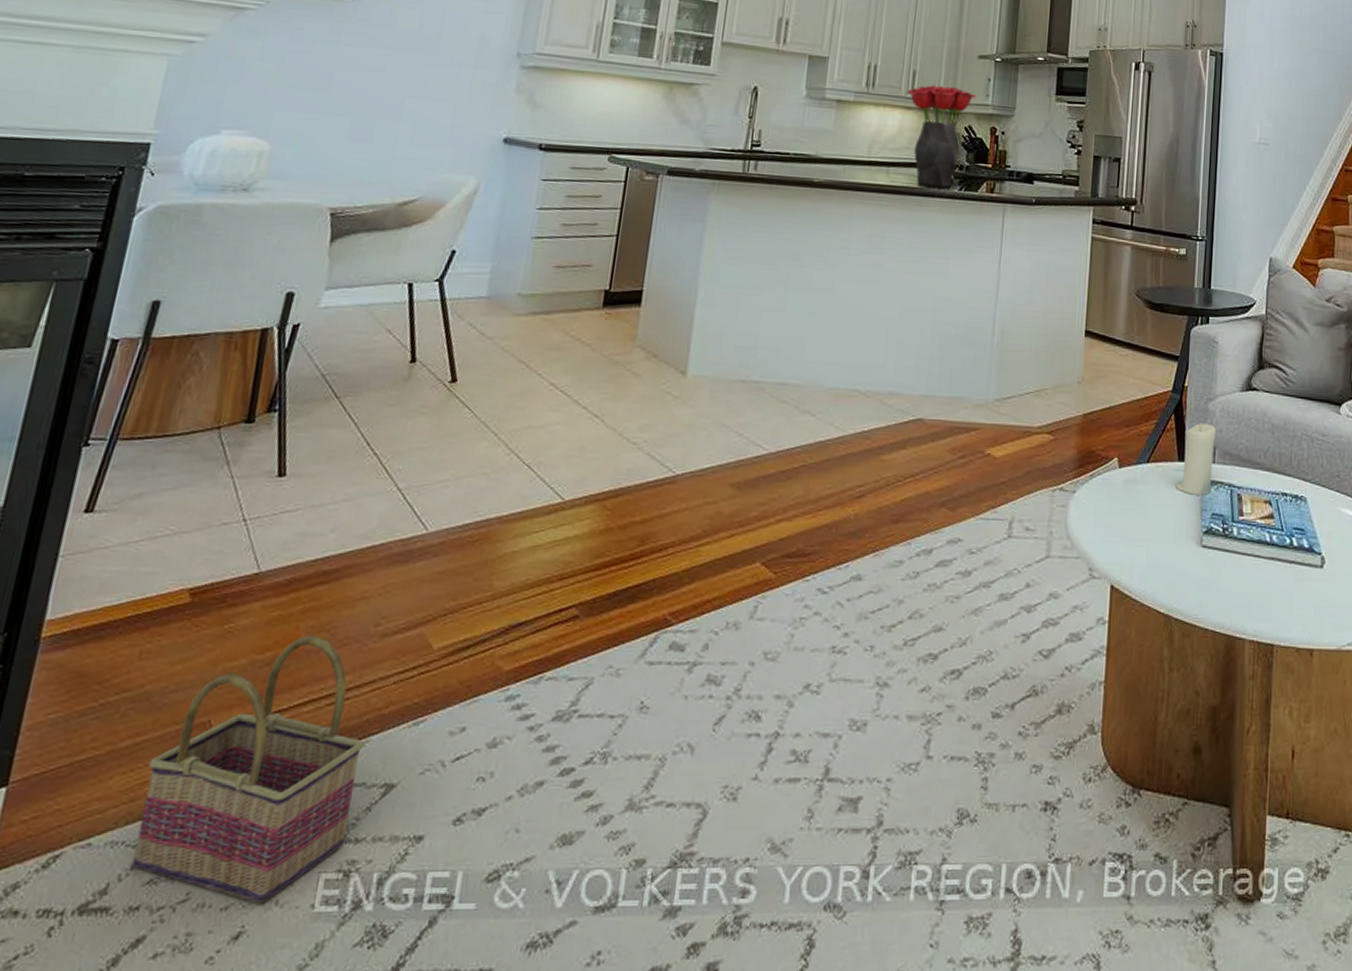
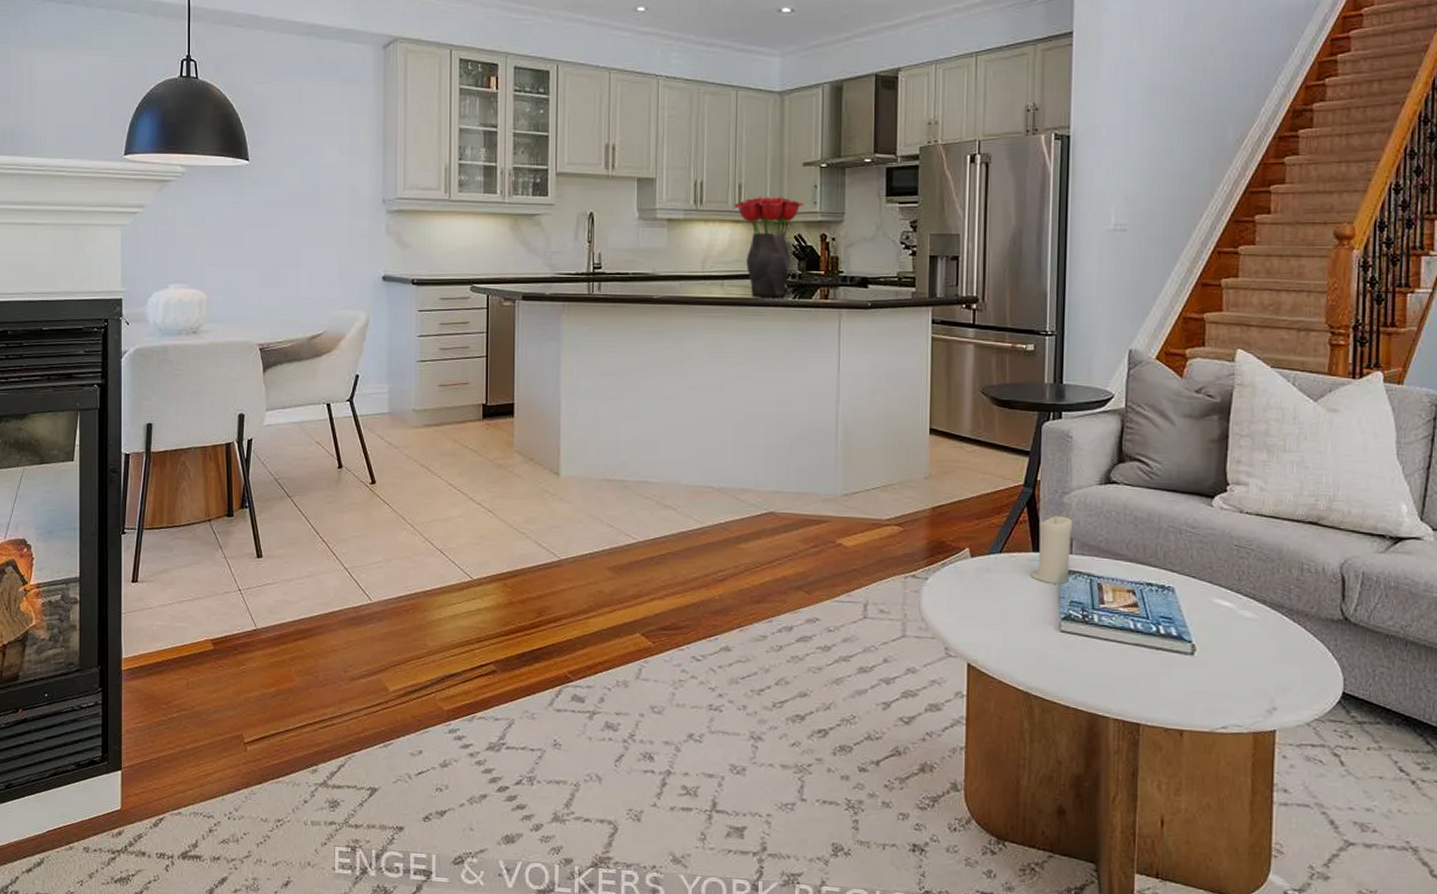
basket: present [132,634,364,904] -> none [208,676,350,864]

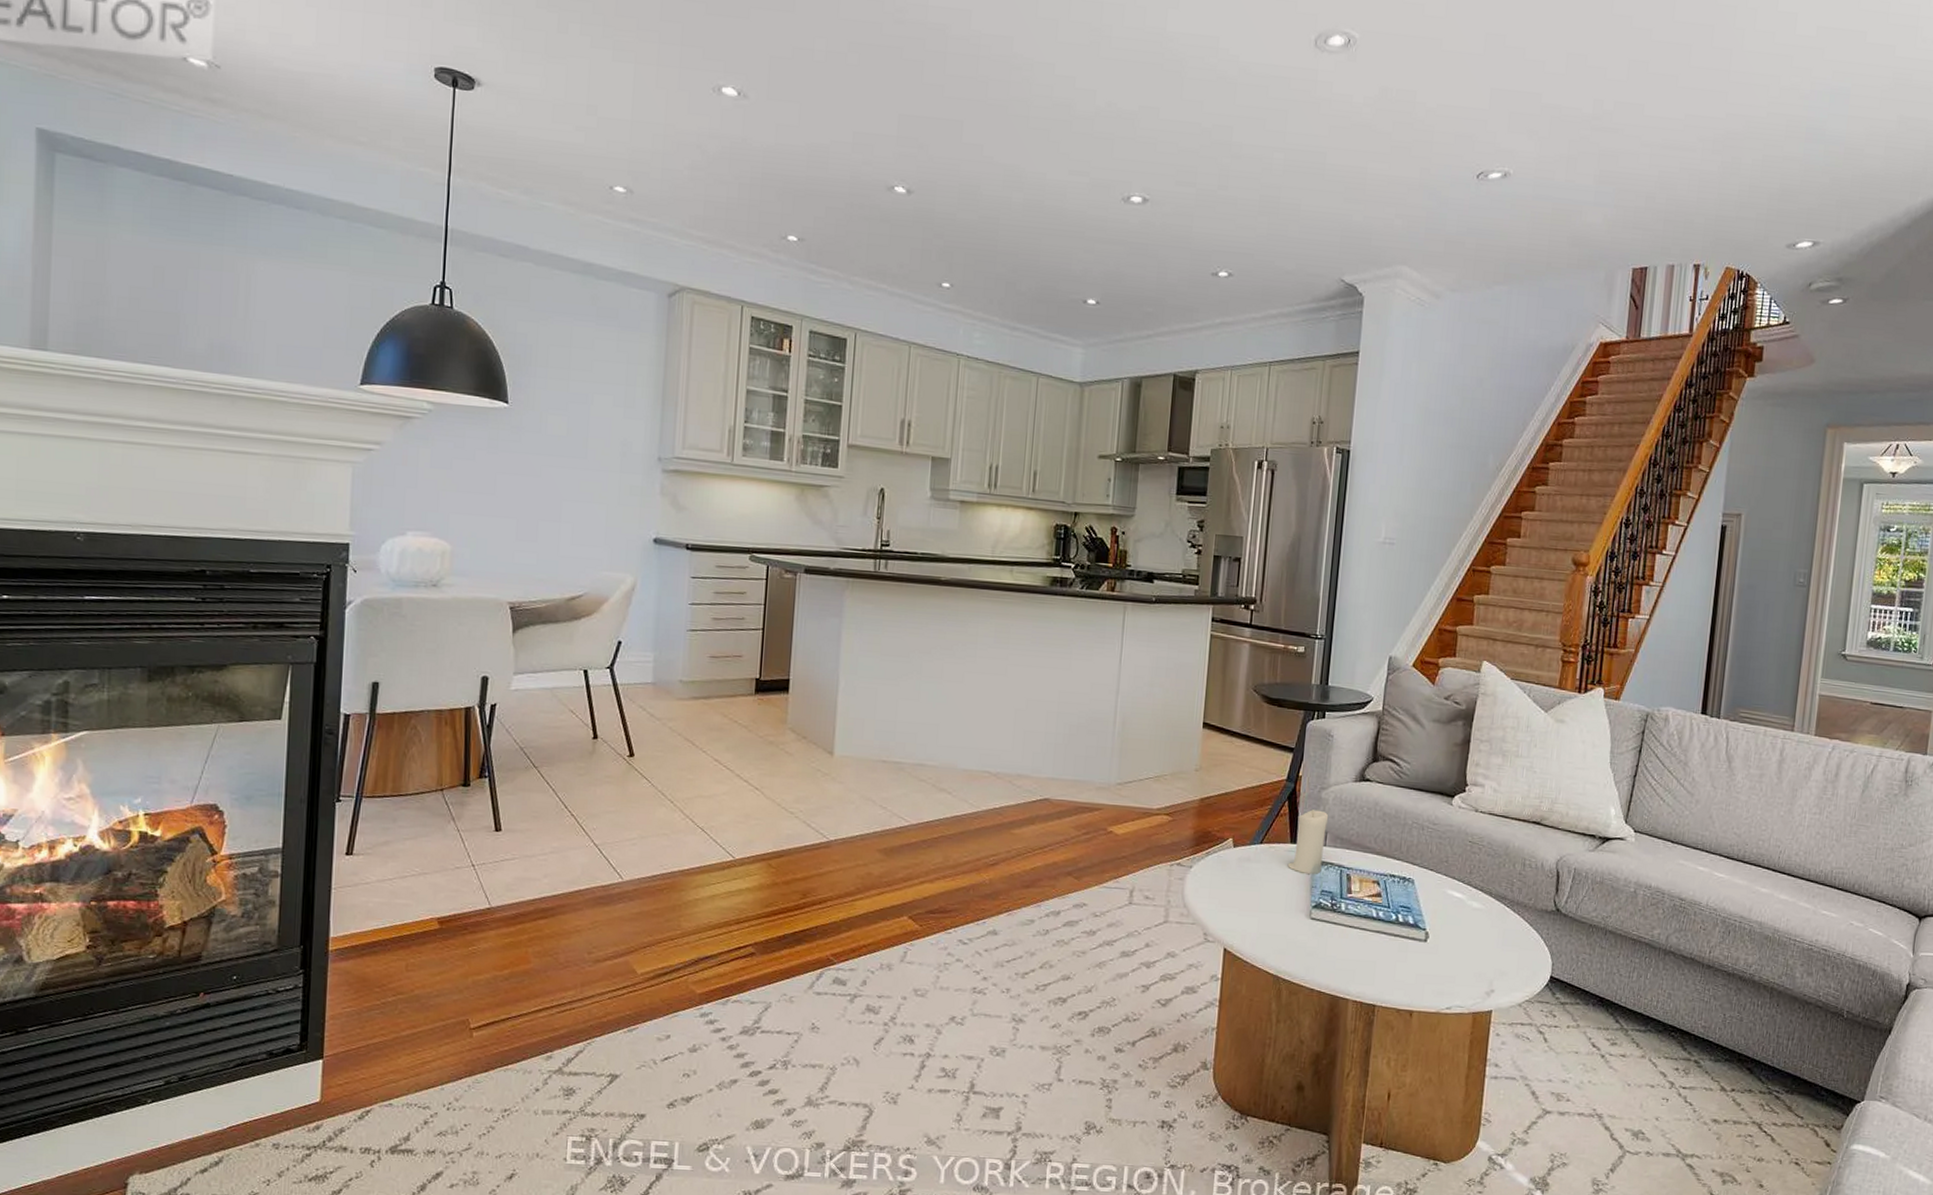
bouquet: present [734,196,804,299] -> none [1028,484,1097,588]

